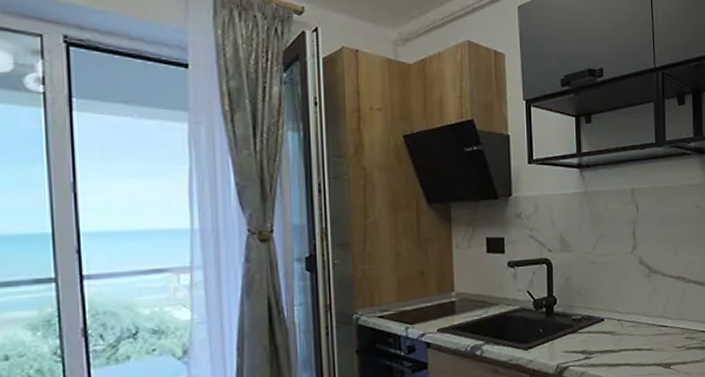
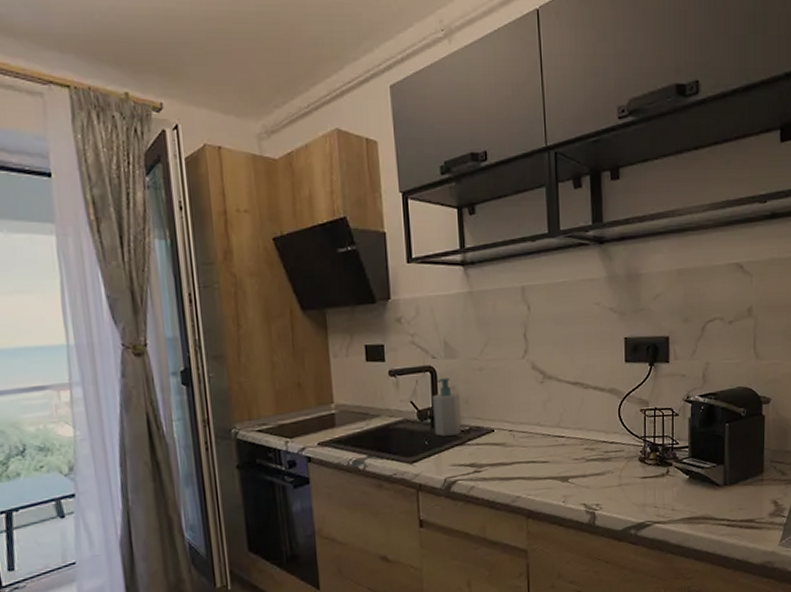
soap bottle: none [548,270,575,325] -> present [432,377,462,436]

